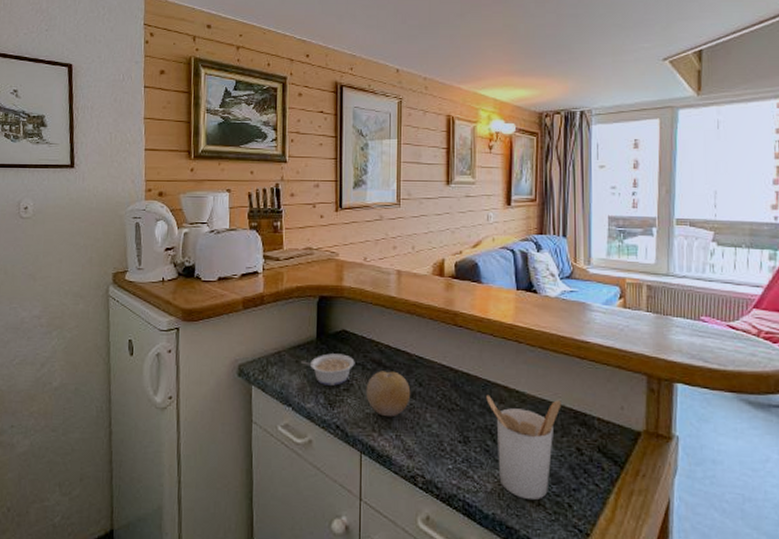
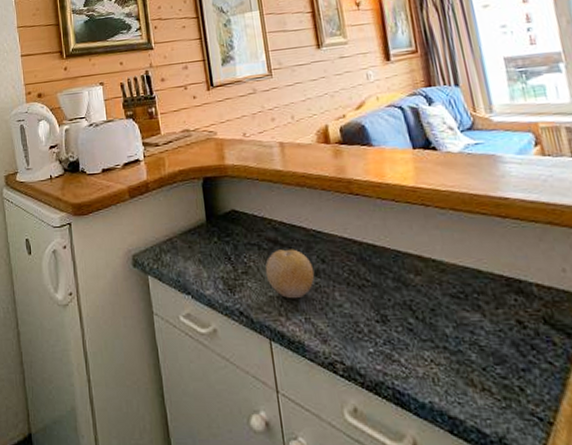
legume: present [301,353,355,386] -> none [194,235,250,270]
utensil holder: present [486,394,562,501] -> none [398,266,492,385]

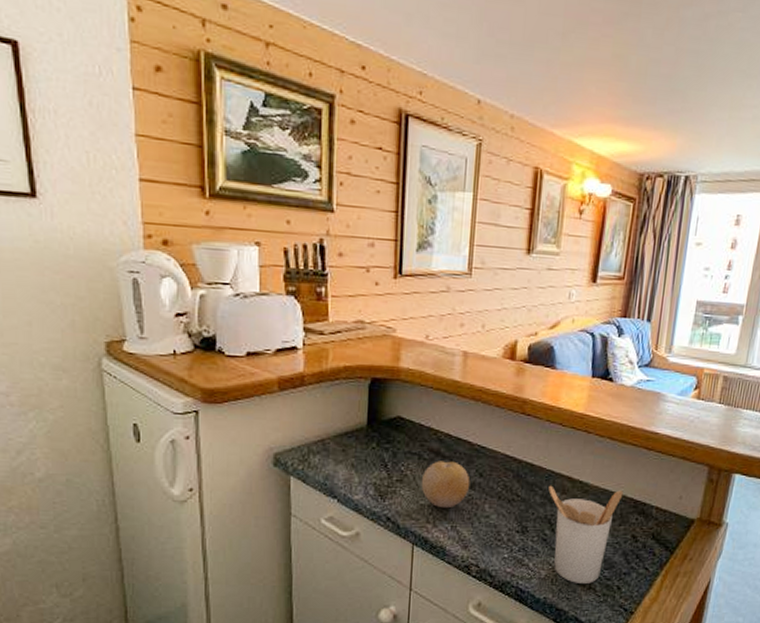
utensil holder: none [398,266,492,385] -> present [548,485,623,585]

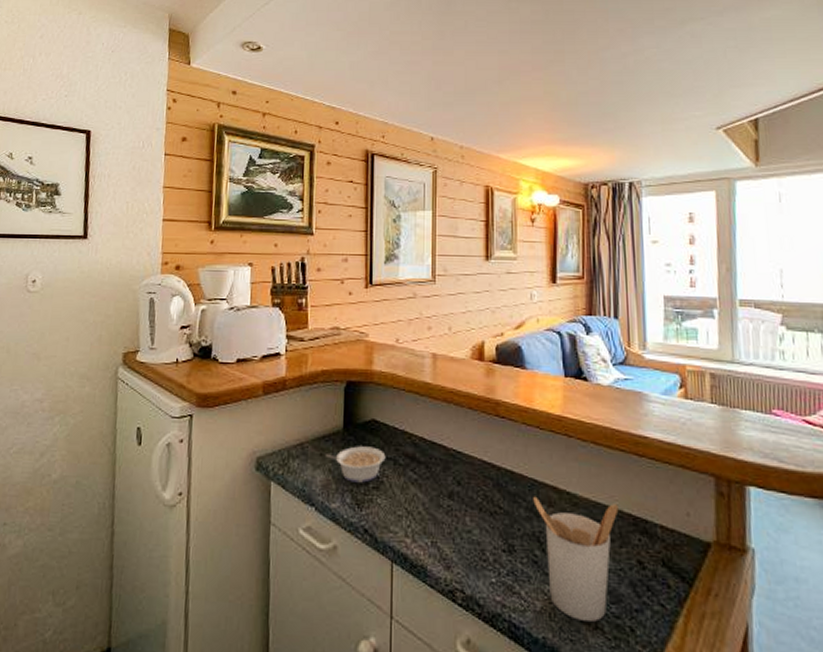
legume: none [349,442,411,476] -> present [326,446,386,483]
fruit: present [421,461,470,509] -> none [397,466,448,521]

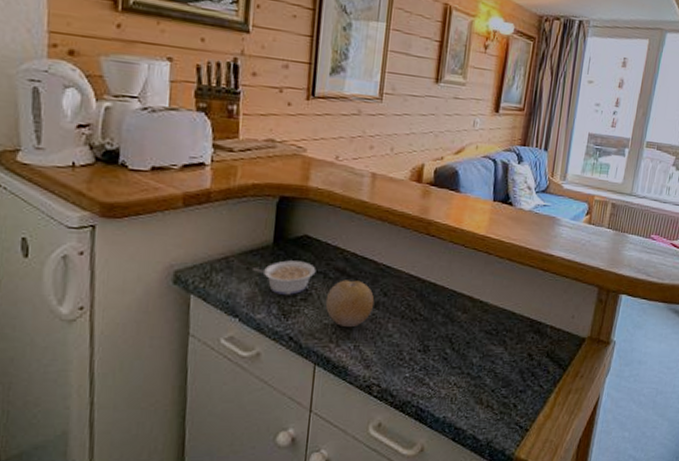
fruit: none [397,466,448,521] -> present [325,280,375,328]
utensil holder: present [533,496,619,623] -> none [450,304,521,403]

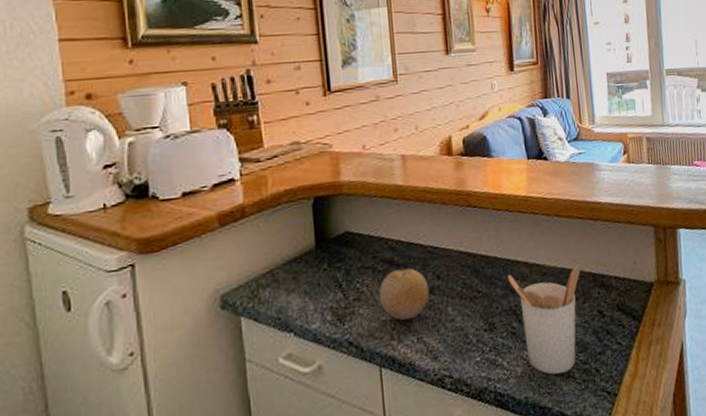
legume: present [253,260,316,295] -> none [300,259,364,299]
utensil holder: none [450,304,521,403] -> present [507,266,581,375]

